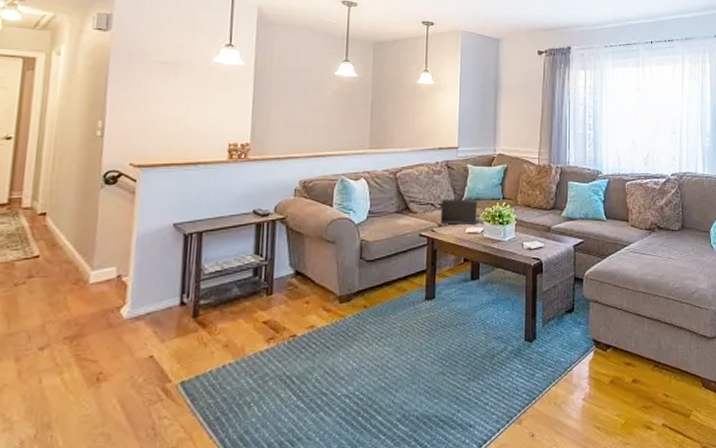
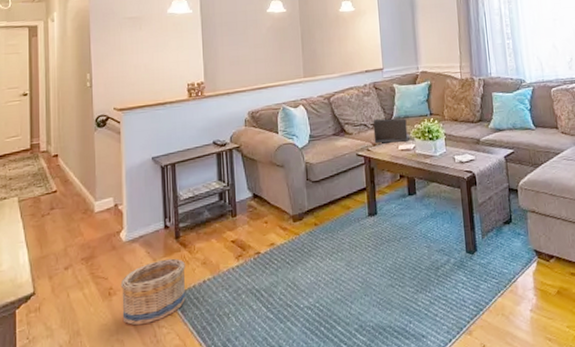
basket: none [112,339,202,417] -> present [120,258,185,326]

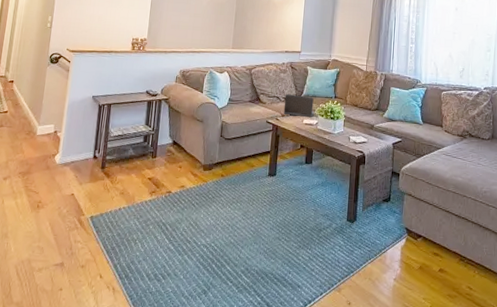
basket: present [120,258,185,326] -> none [45,184,106,238]

